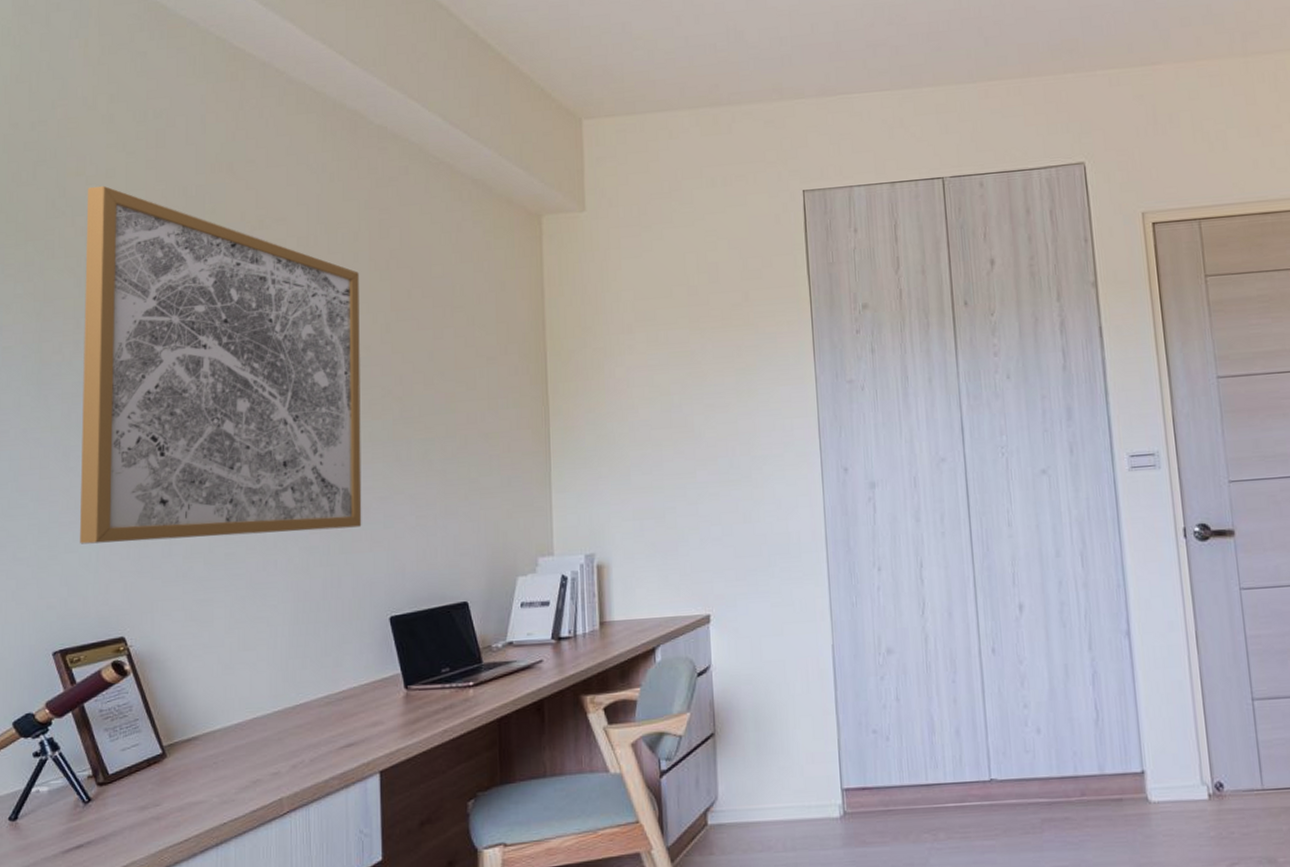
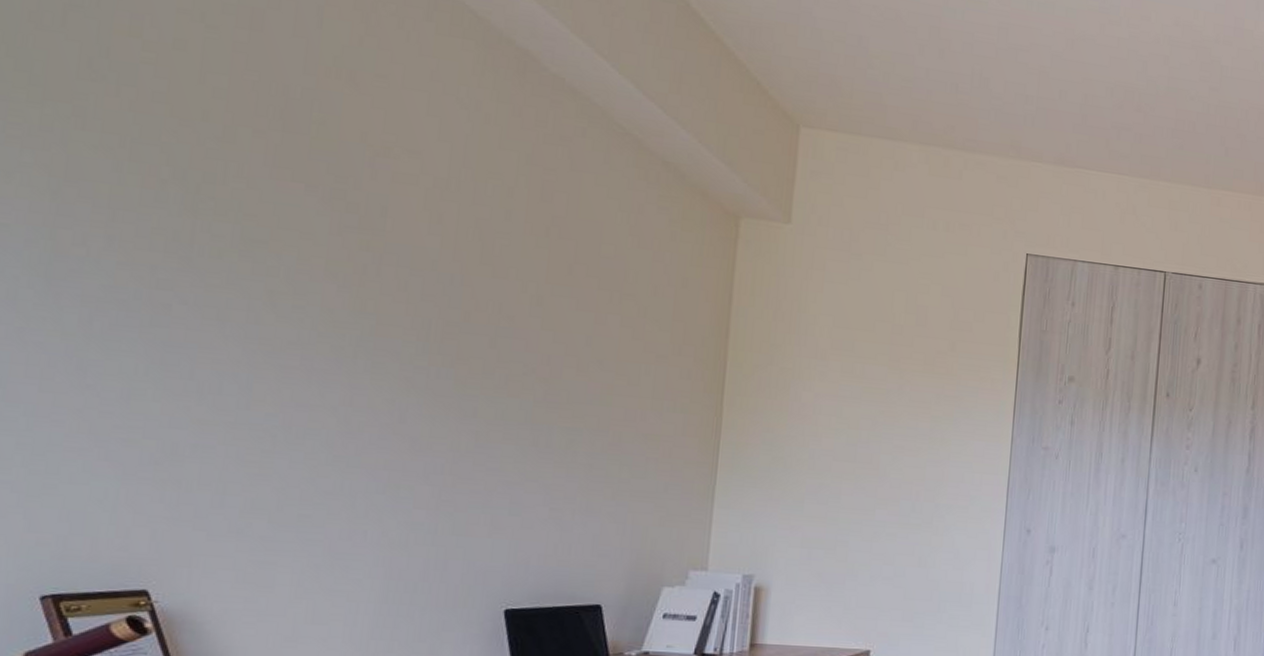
wall art: present [80,185,362,544] -> none [93,54,510,510]

